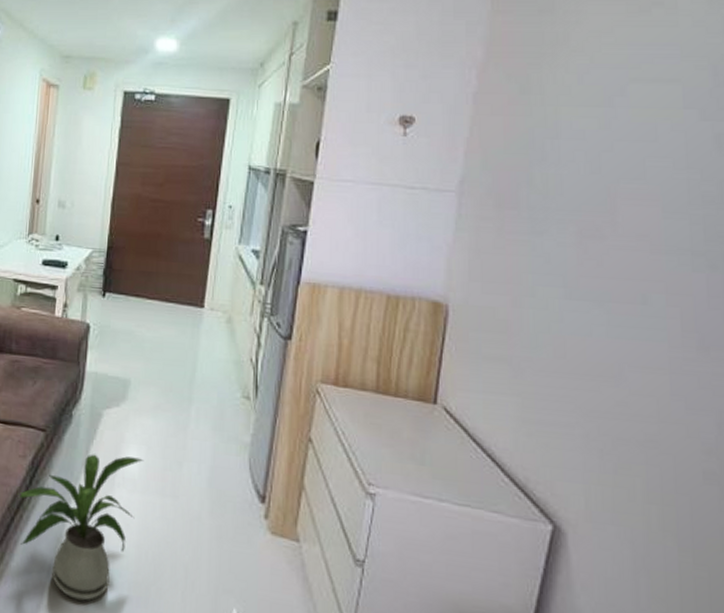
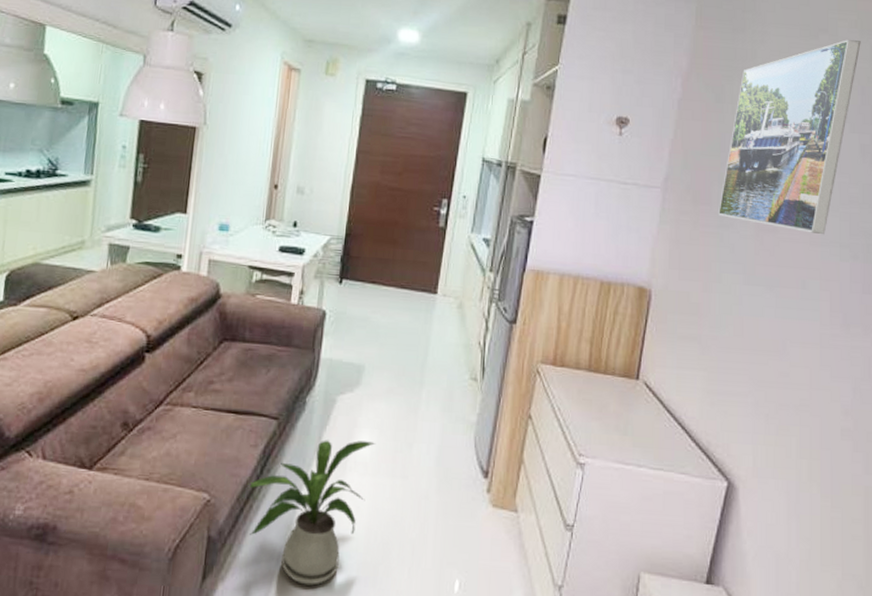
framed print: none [527,11,710,242] -> present [717,39,861,235]

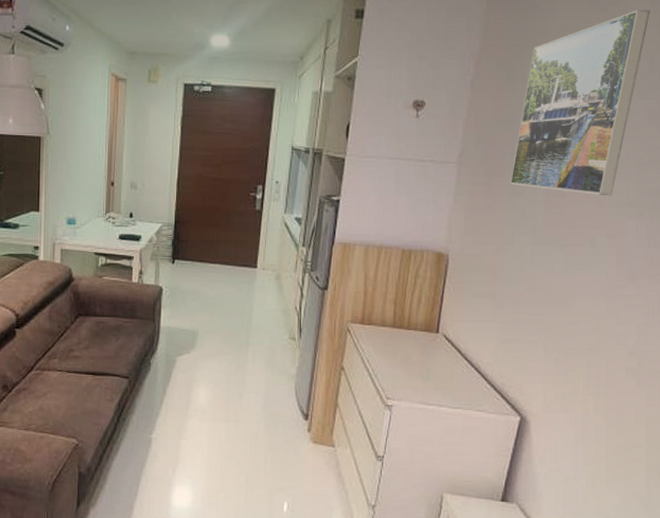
house plant: present [247,440,376,586] -> none [107,393,212,509]

